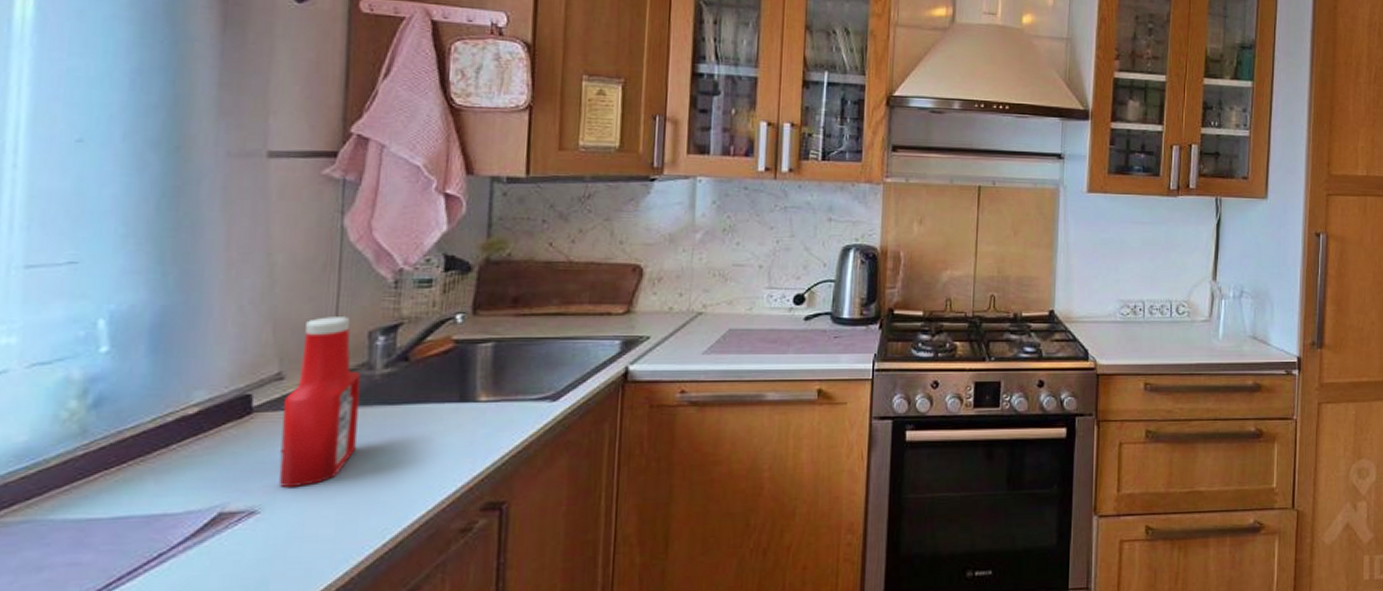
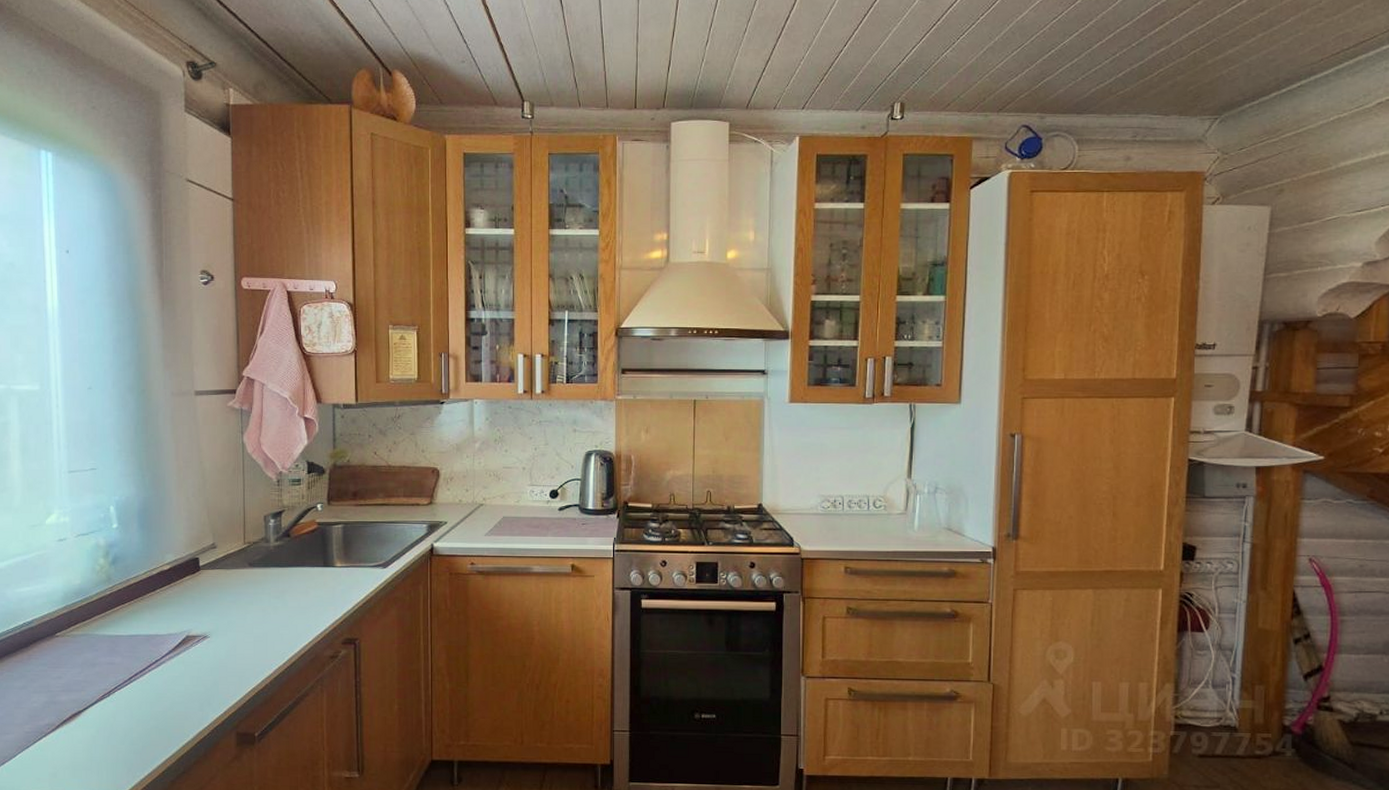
ketchup bottle: present [278,317,361,488] -> none [217,505,263,622]

